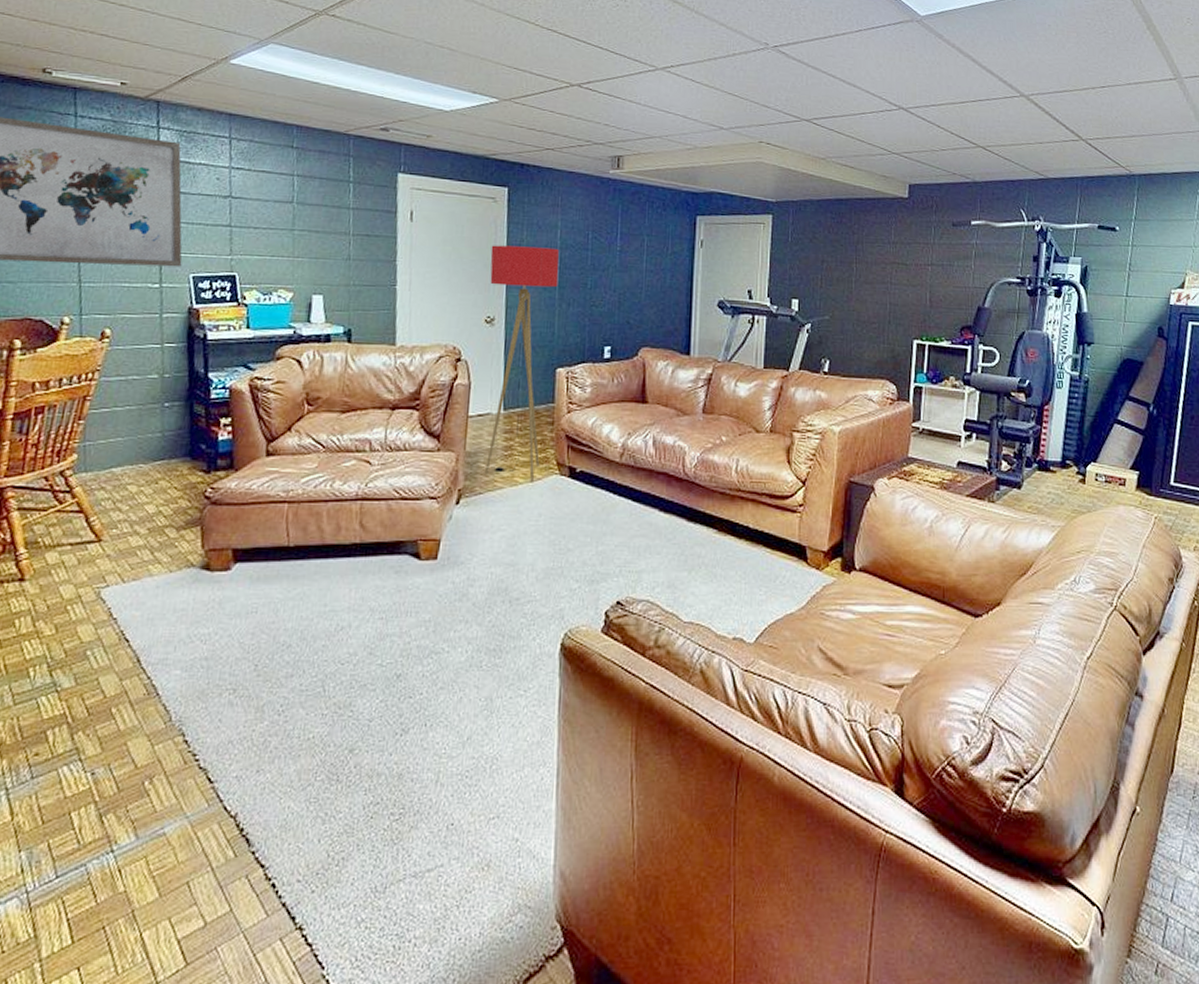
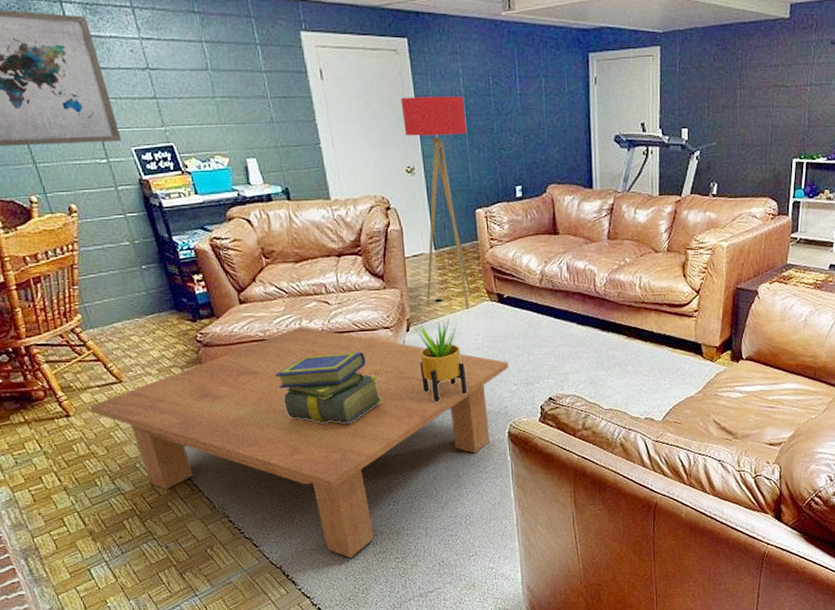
coffee table: none [50,489,572,810] -> present [89,327,509,559]
stack of books: none [288,524,414,616] -> present [276,351,384,423]
potted plant: none [463,492,519,598] -> present [415,318,468,403]

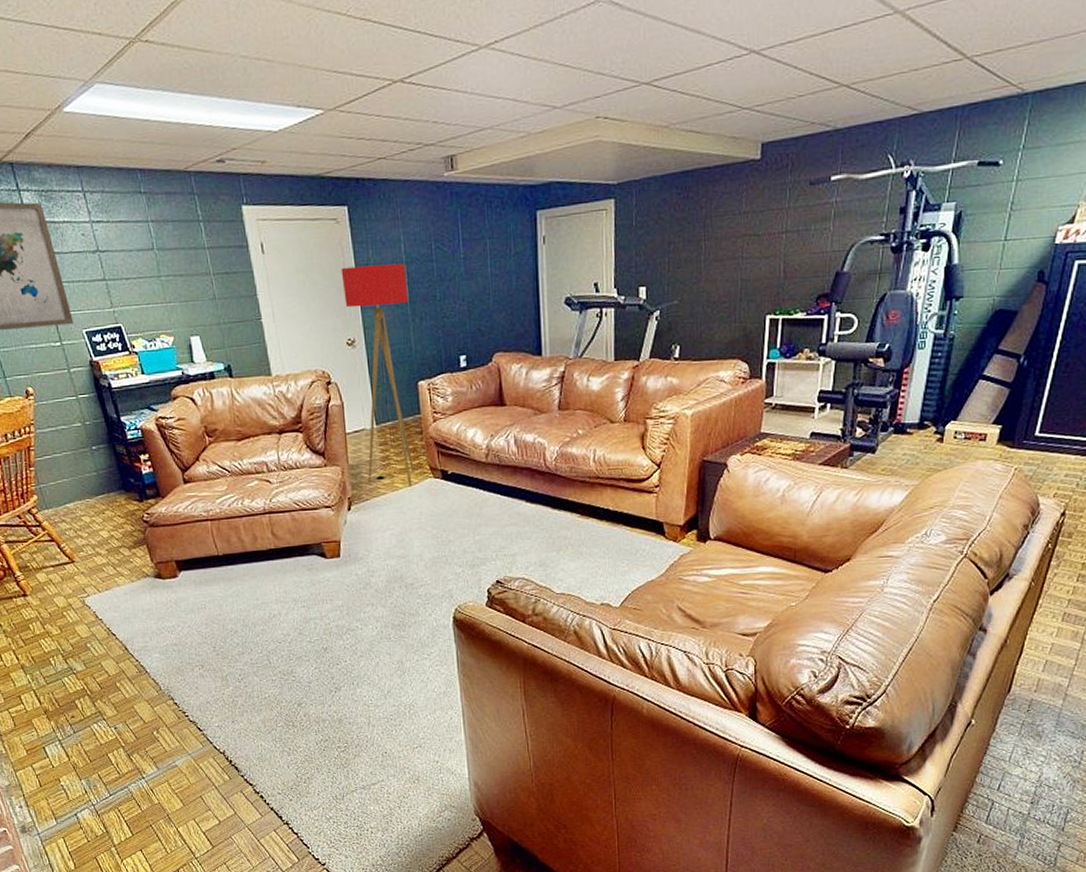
coffee table: present [89,327,509,559] -> none [44,506,454,746]
stack of books: present [276,351,384,423] -> none [219,531,325,606]
potted plant: present [415,318,468,403] -> none [356,496,411,585]

